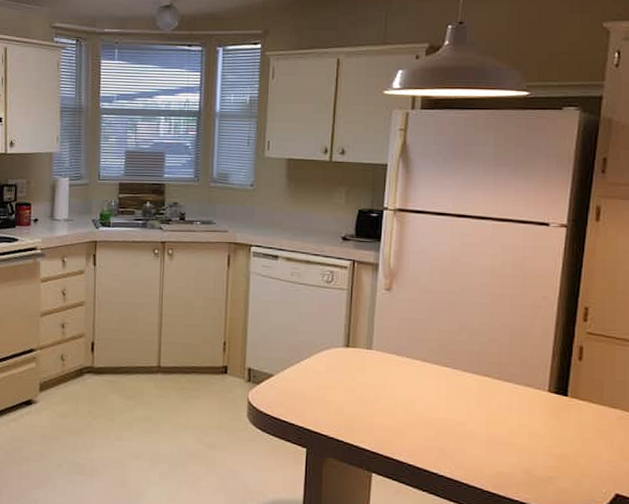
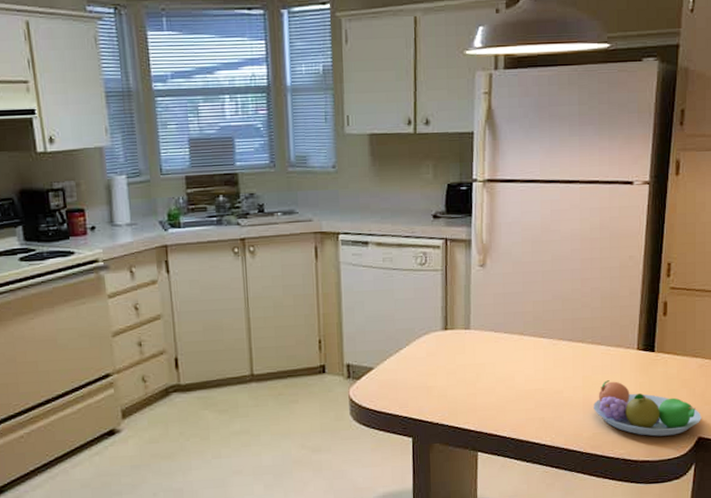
fruit bowl: none [498,419,620,488] -> present [593,380,701,437]

